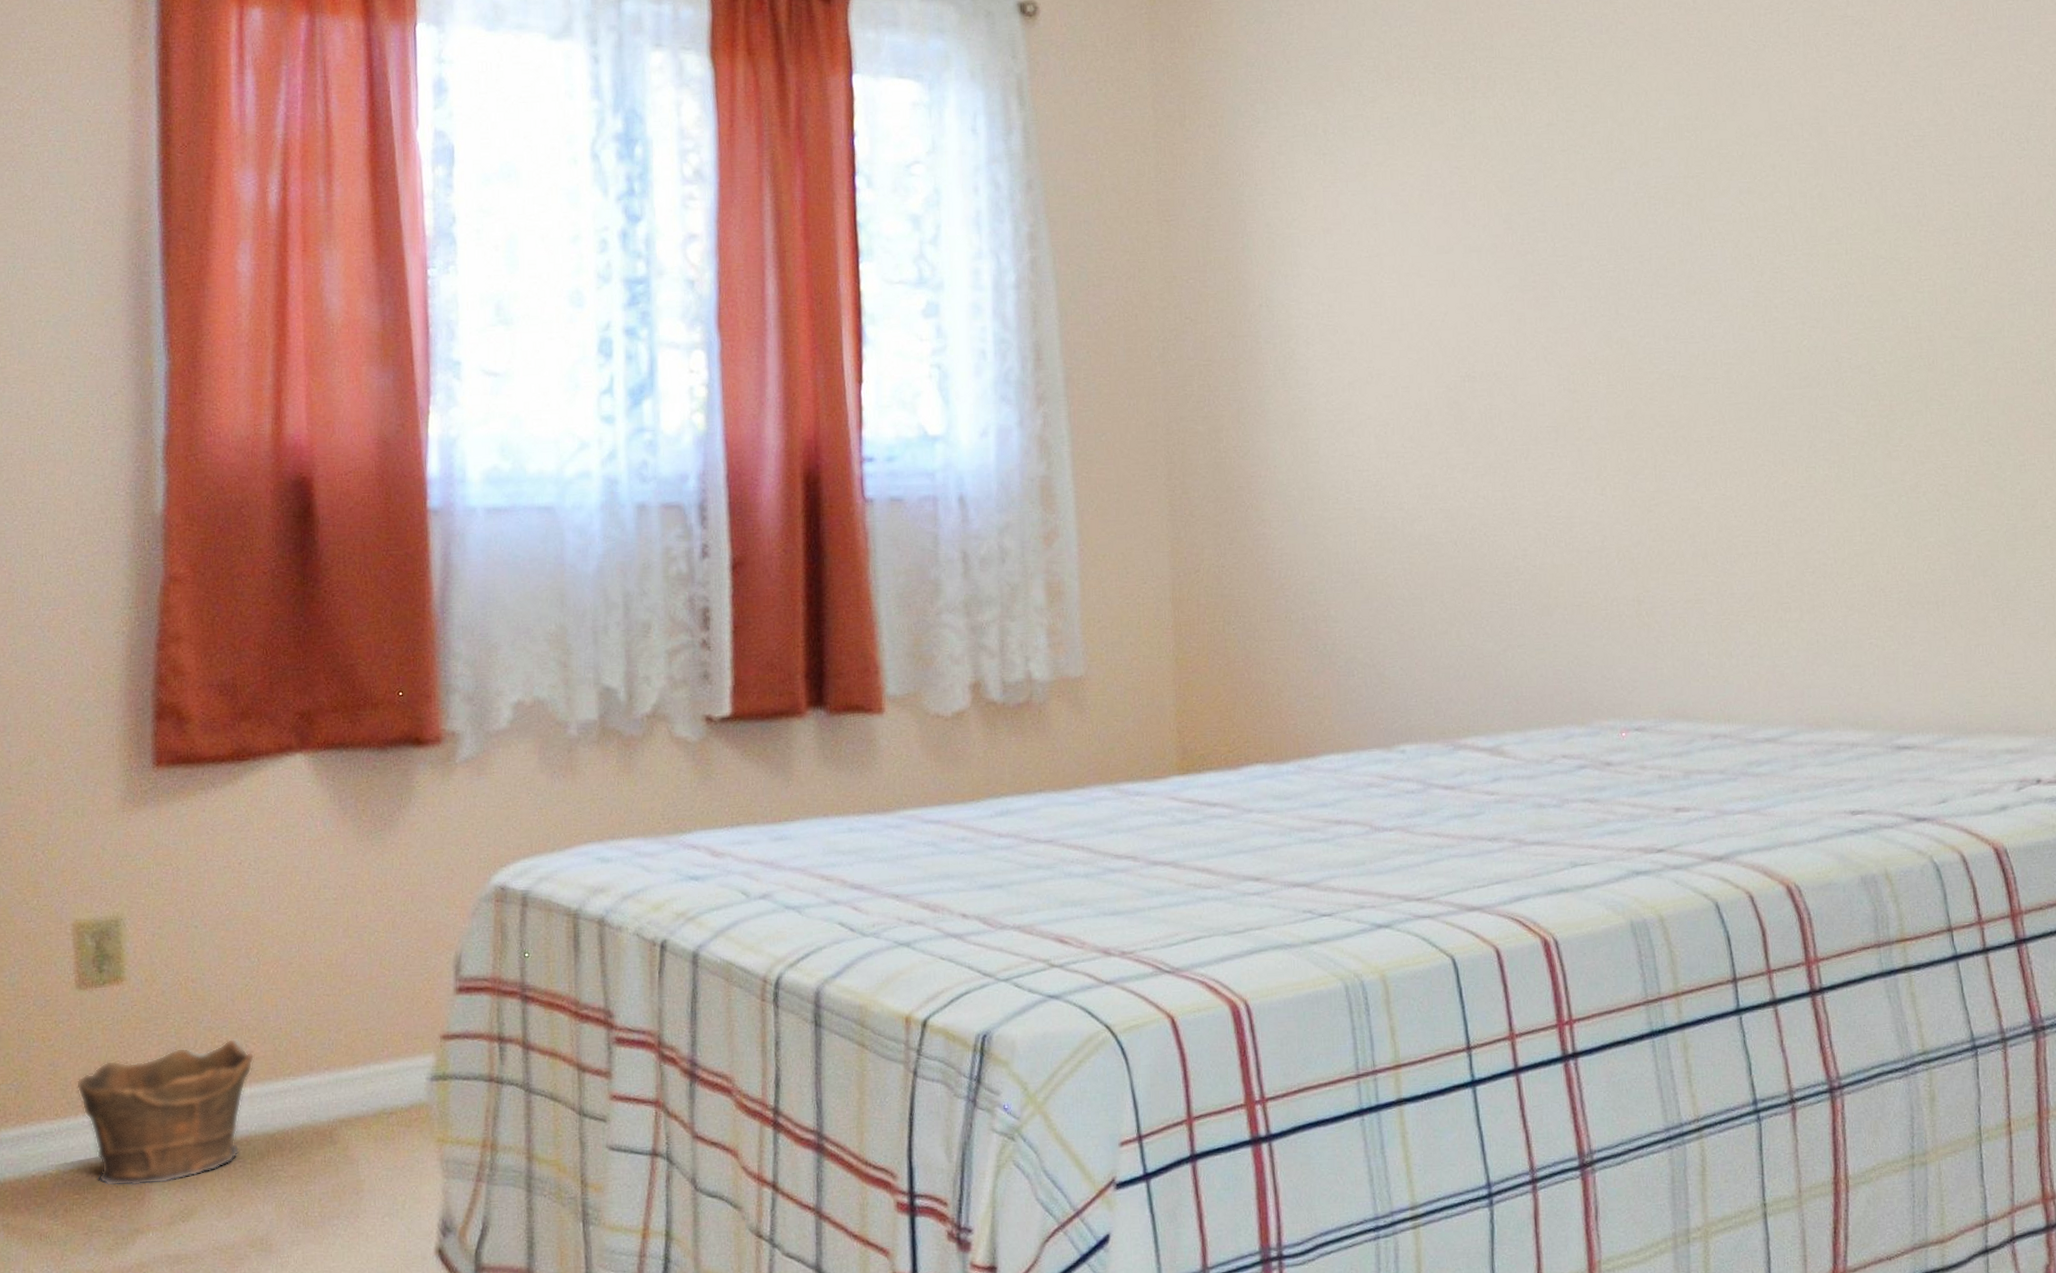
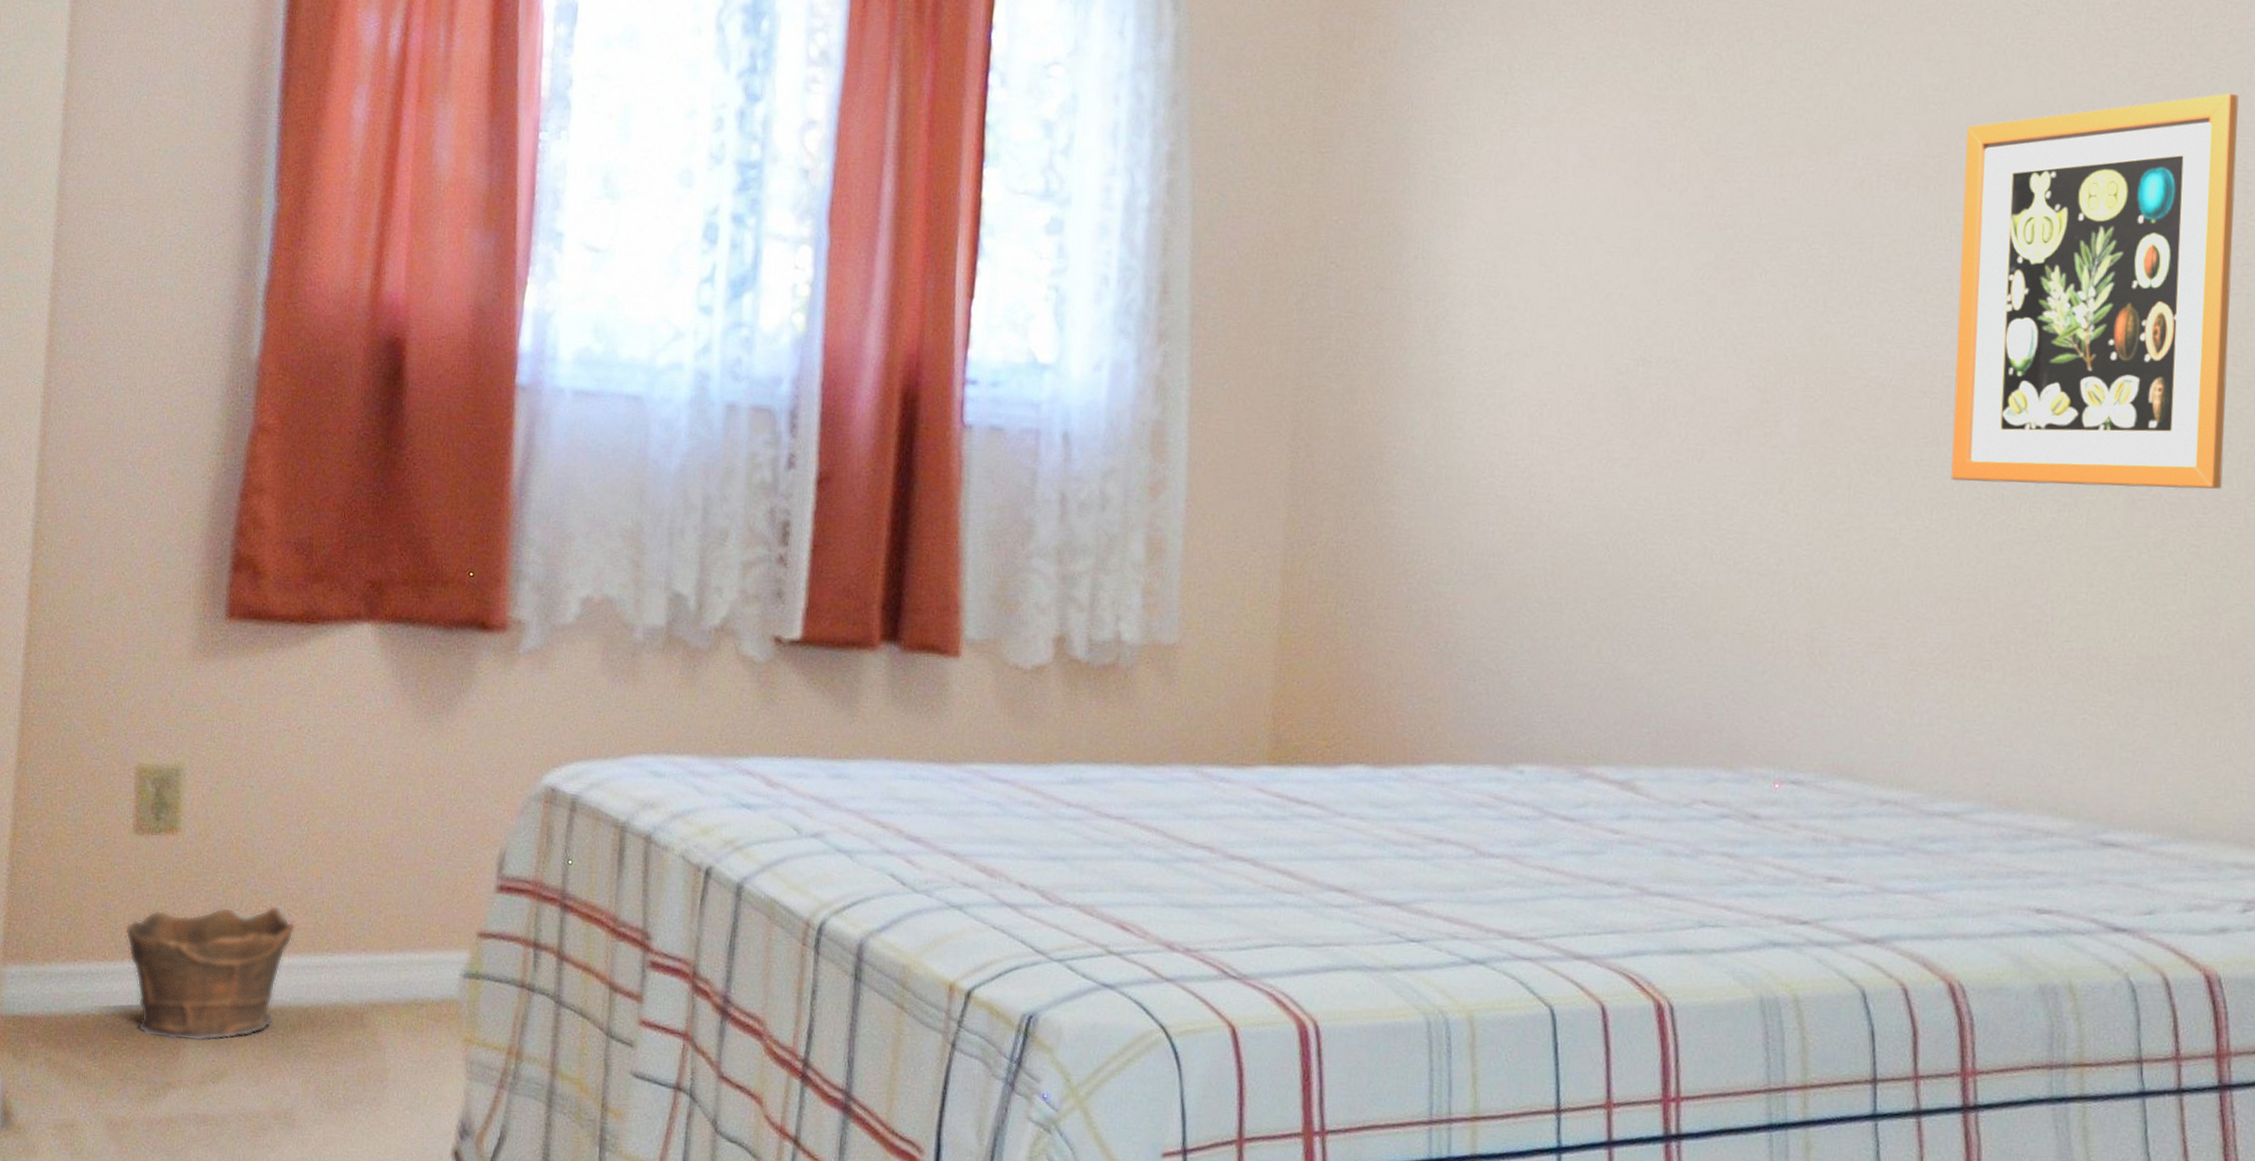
wall art: none [1717,101,1959,452] -> present [1950,93,2240,489]

